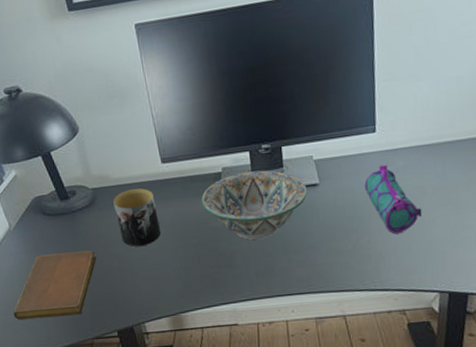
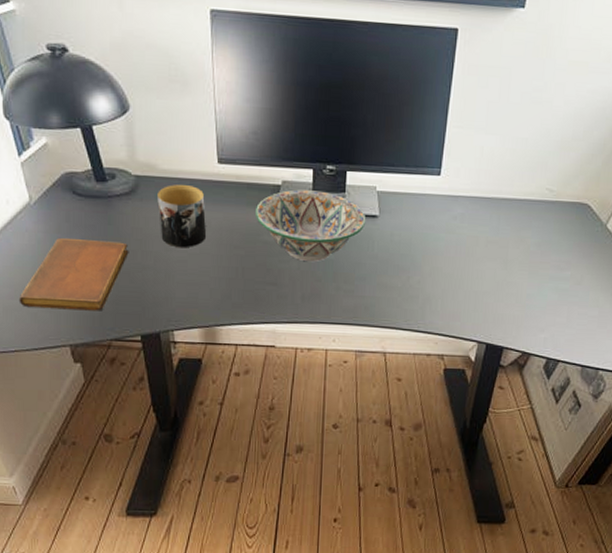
pencil case: present [364,164,422,235] -> none [422,208,473,280]

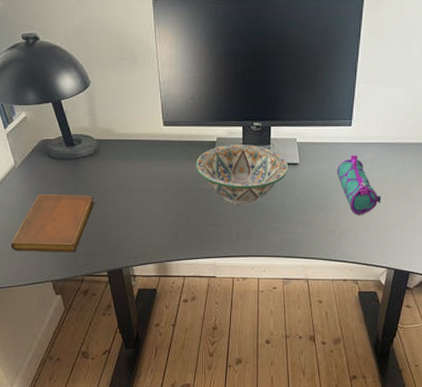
mug: present [157,184,206,248] -> none [115,146,156,198]
pencil case: none [422,208,473,280] -> present [337,155,382,216]

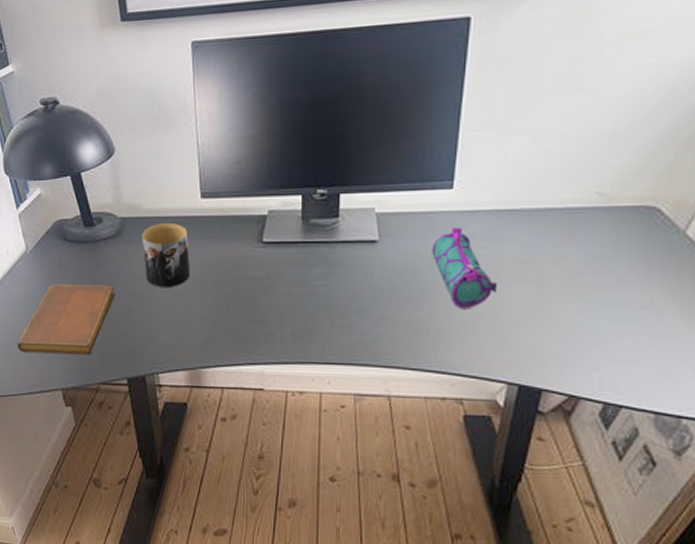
mug: none [115,146,156,198] -> present [142,223,190,288]
decorative bowl: present [195,144,289,206] -> none [239,218,364,297]

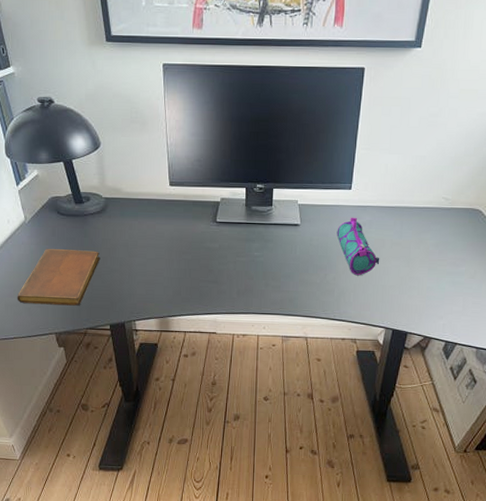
mug: present [142,223,190,288] -> none [122,204,160,255]

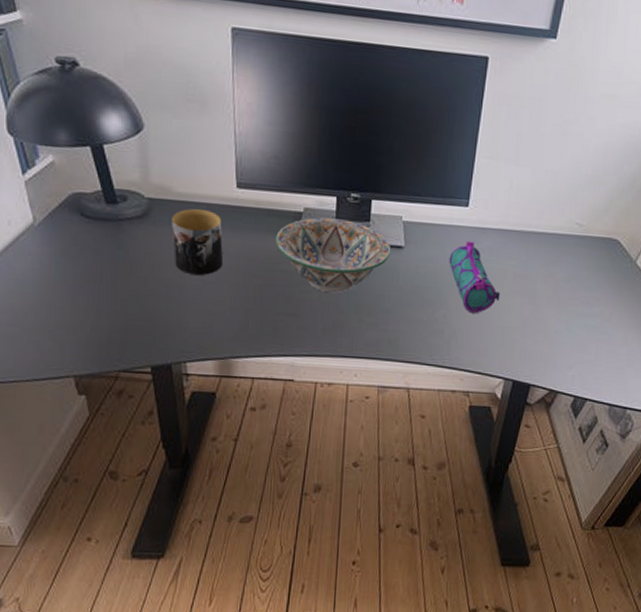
notebook: present [17,248,101,306] -> none [19,261,140,341]
mug: none [122,204,160,255] -> present [171,209,223,276]
decorative bowl: none [199,205,290,264] -> present [274,217,391,293]

